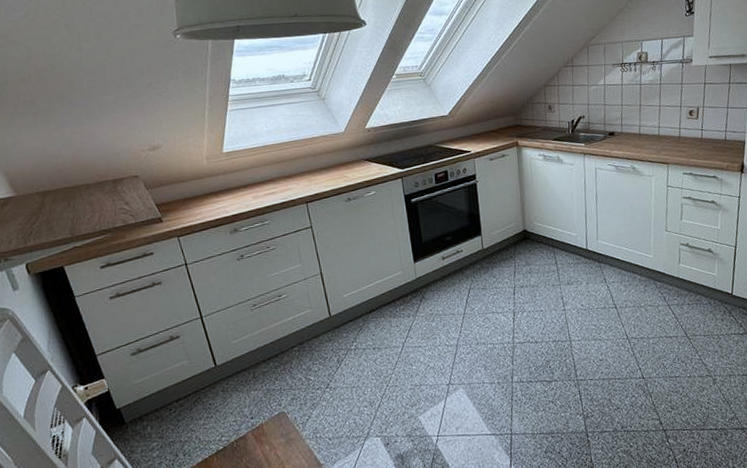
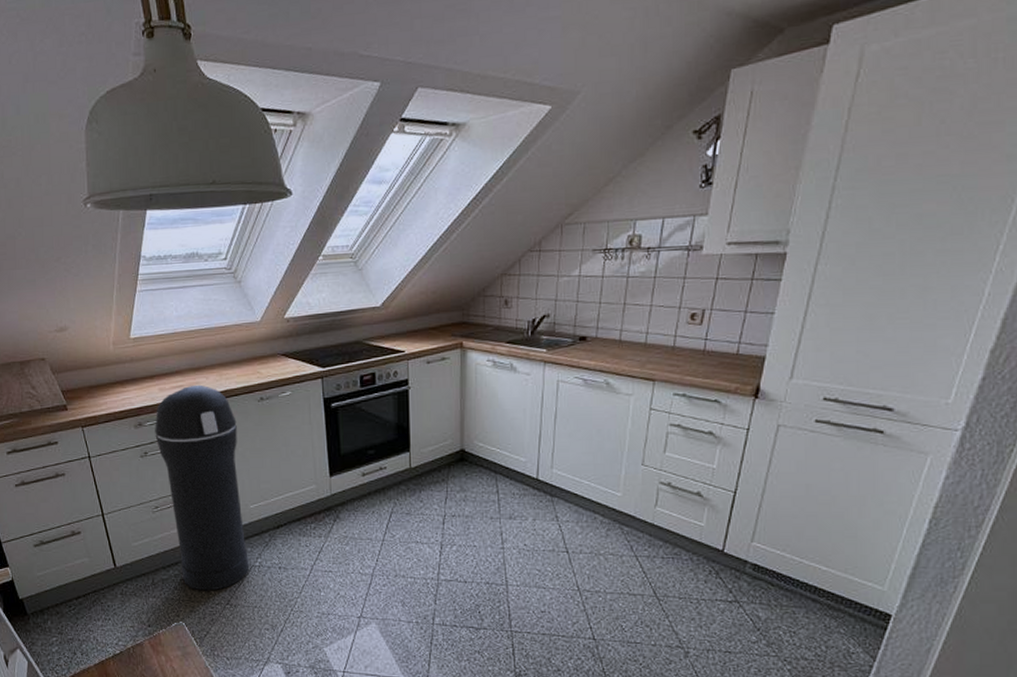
trash can: none [250,190,346,379] -> present [155,384,249,591]

